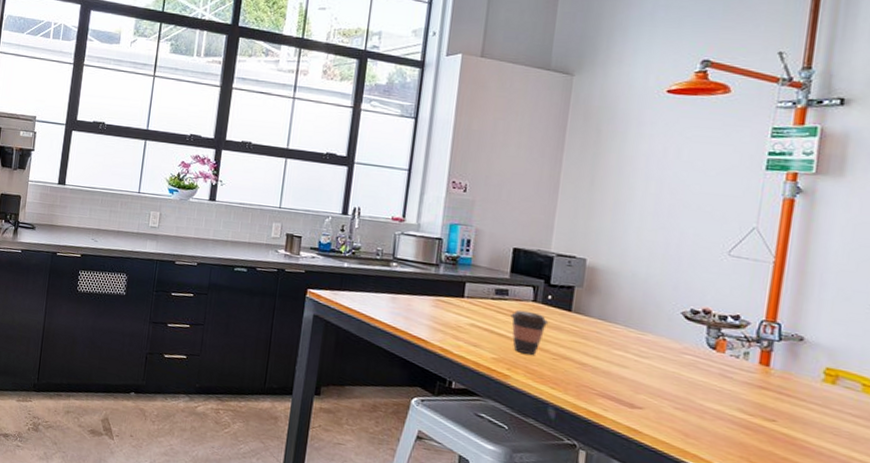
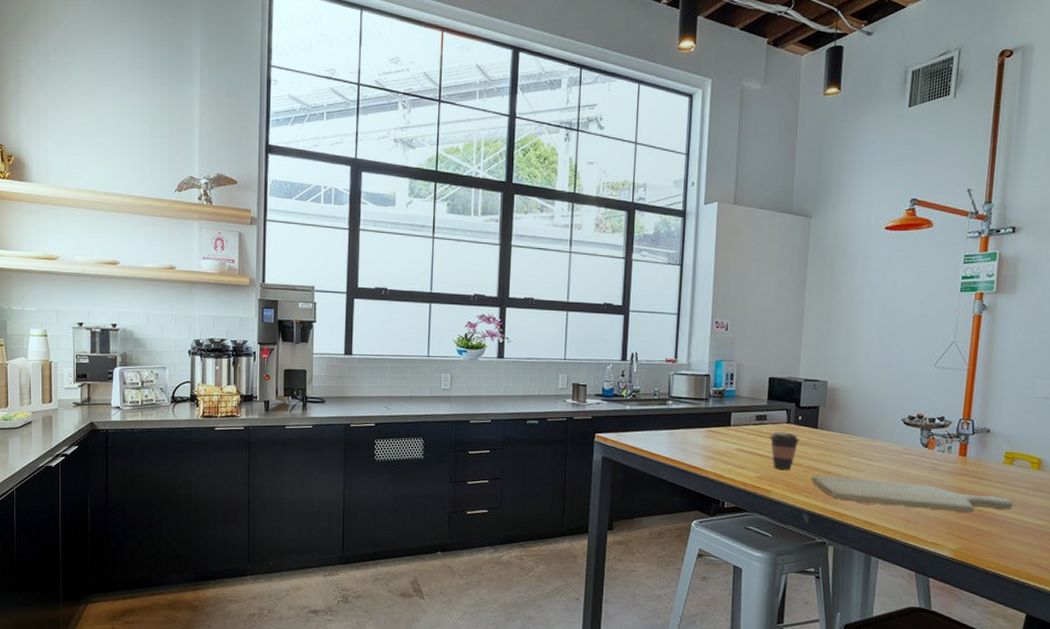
chopping board: none [561,365,836,440] -> present [811,475,1013,512]

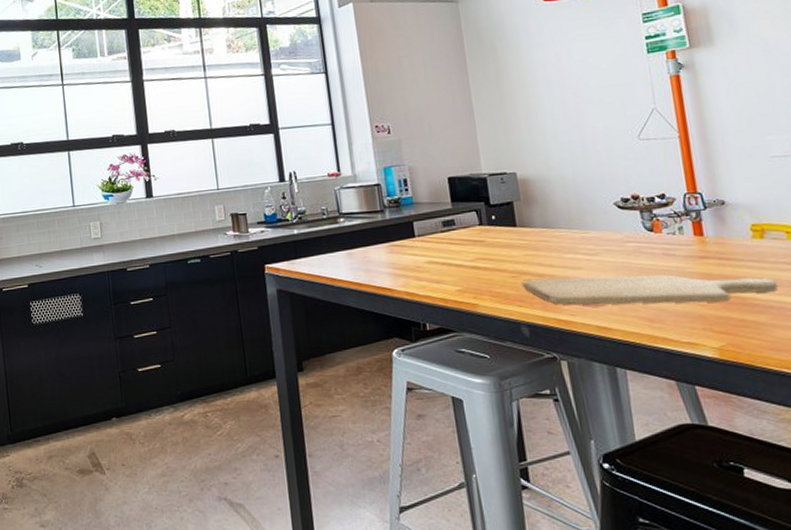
coffee cup: present [769,432,800,470] -> none [462,235,499,279]

